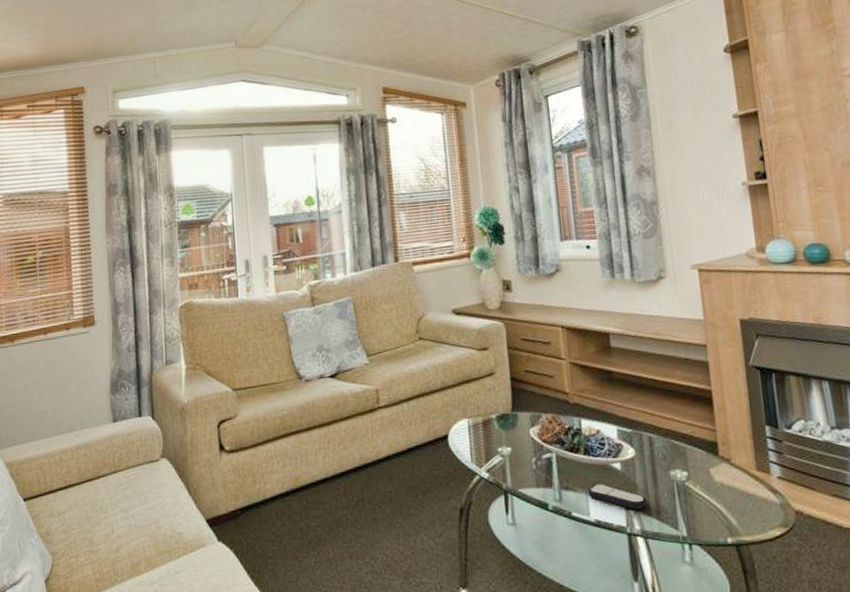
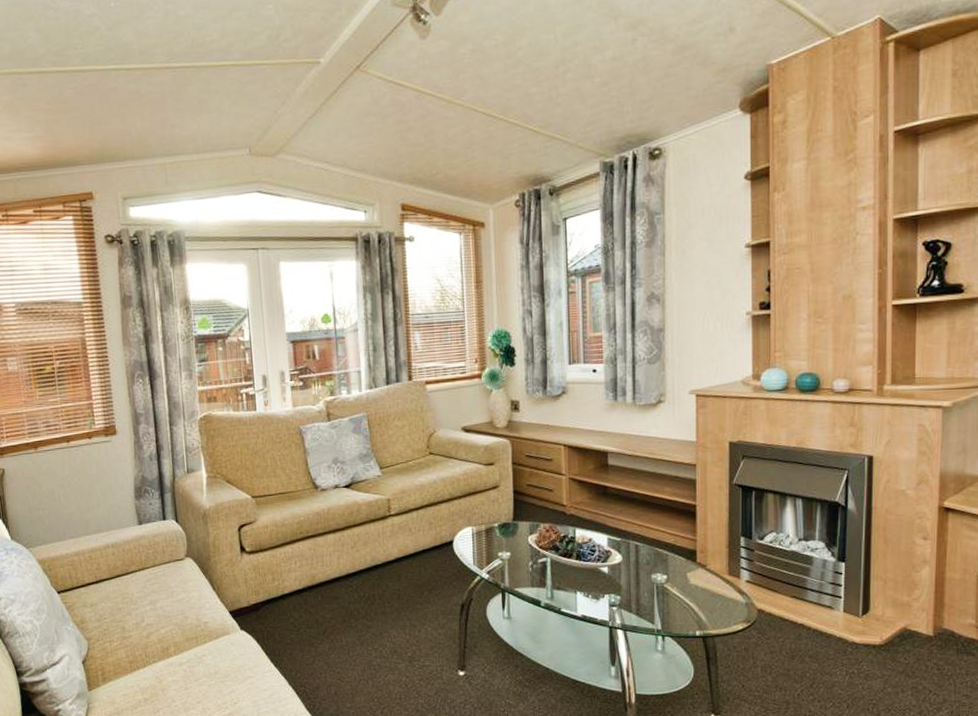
remote control: present [587,484,648,510] -> none [576,585,630,607]

